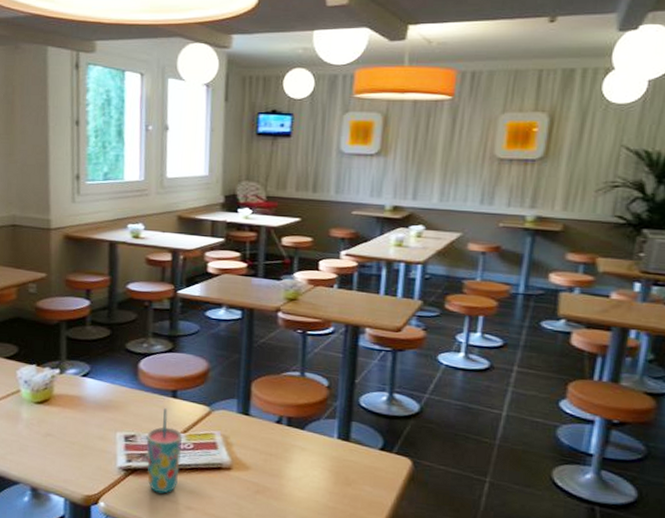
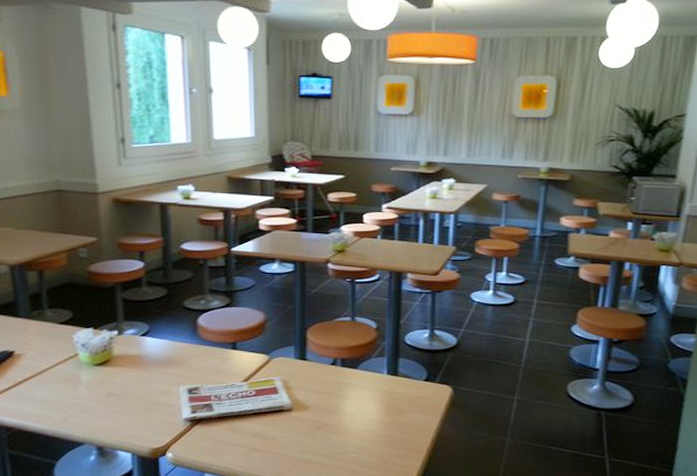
cup: present [146,408,182,494] -> none [209,360,245,439]

